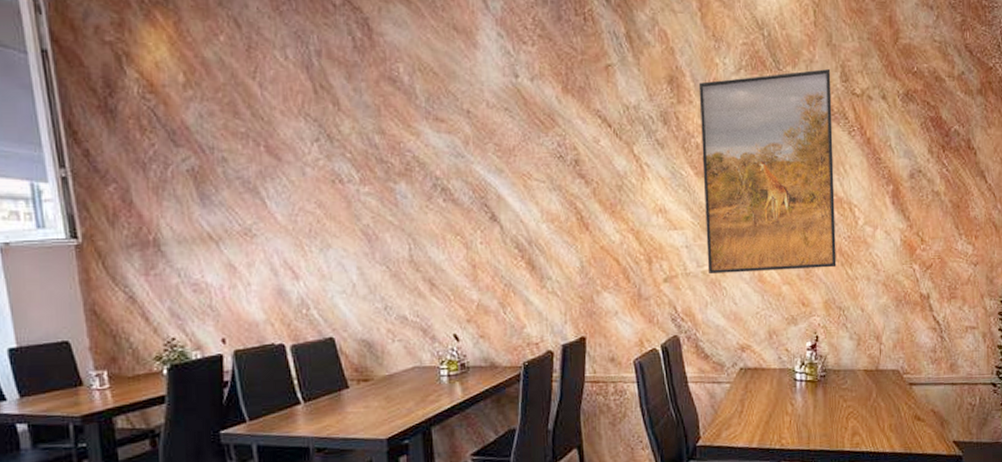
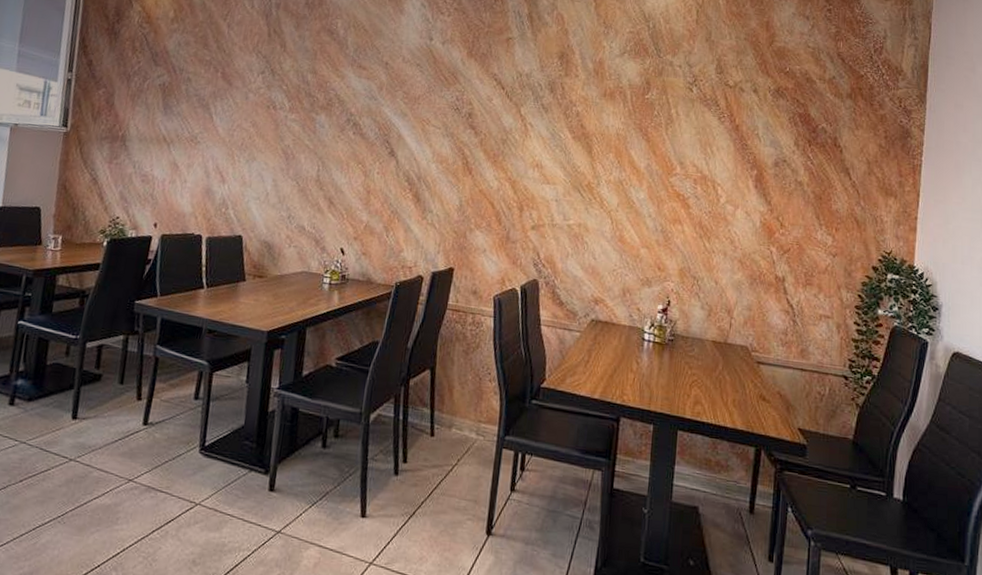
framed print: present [698,69,837,275] -> none [573,60,707,239]

